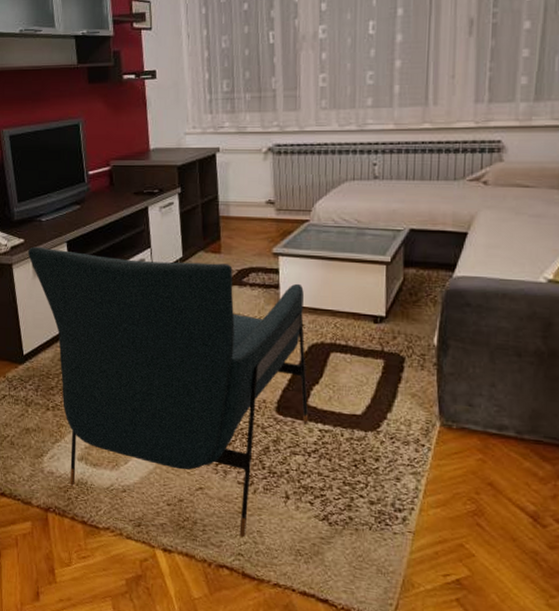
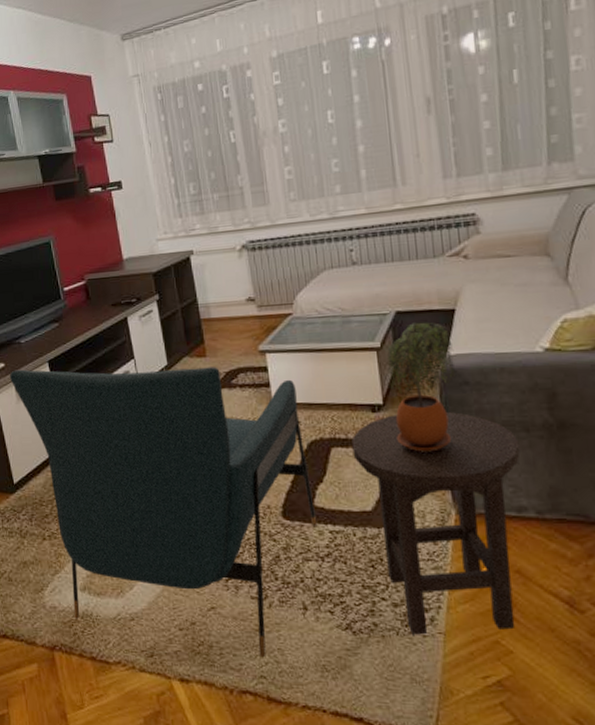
stool: none [350,327,510,535] -> present [351,412,520,635]
potted plant: none [392,241,460,366] -> present [386,321,456,452]

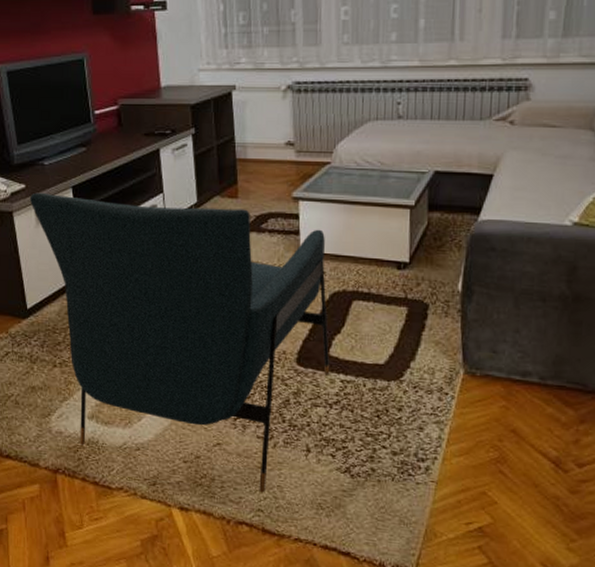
stool: present [351,412,520,635] -> none [373,273,534,483]
potted plant: present [386,321,456,452] -> none [416,184,485,313]

